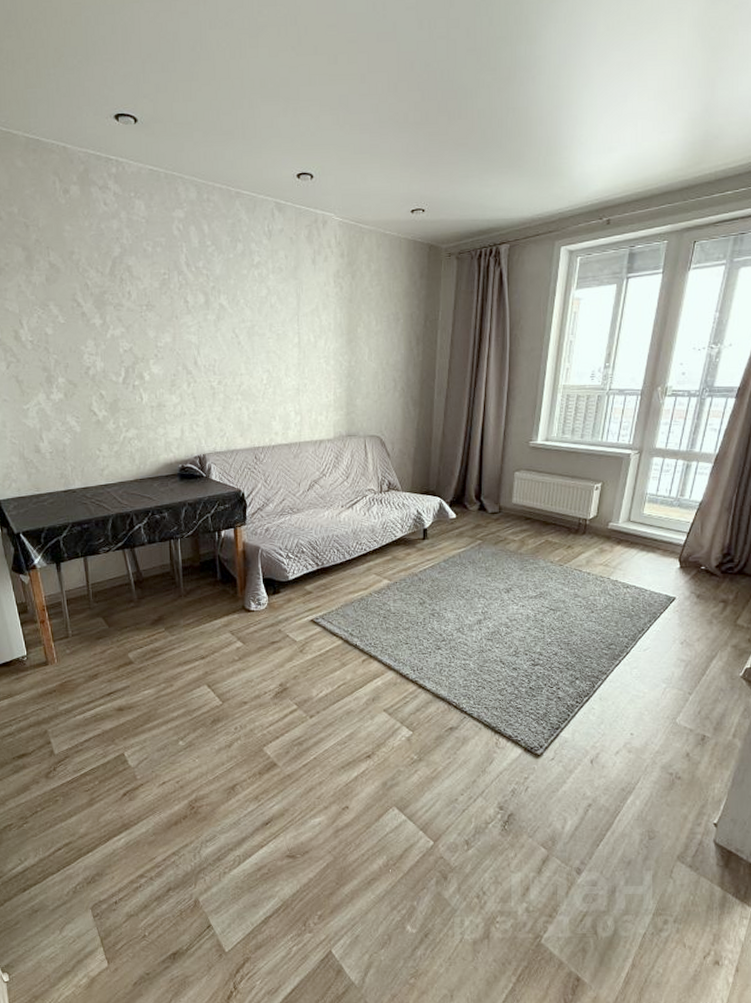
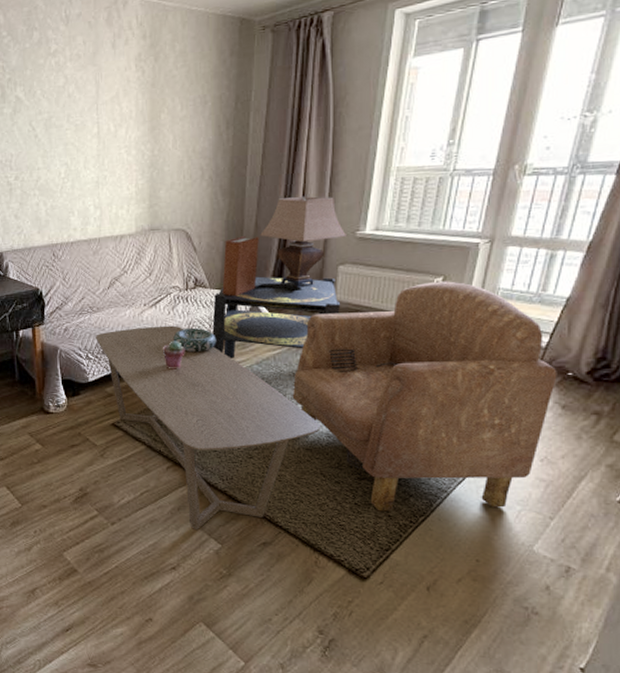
coffee table: none [296,526,500,719] -> present [96,325,320,531]
potted succulent: none [359,540,379,567] -> present [163,340,185,369]
decorative bowl: none [368,528,408,551] -> present [173,327,217,353]
side table: none [404,480,516,557] -> present [212,276,340,358]
book: none [413,443,446,499] -> present [222,236,259,297]
table lamp: none [447,409,522,492] -> present [260,196,348,288]
armchair: none [475,487,693,694] -> present [292,281,557,512]

